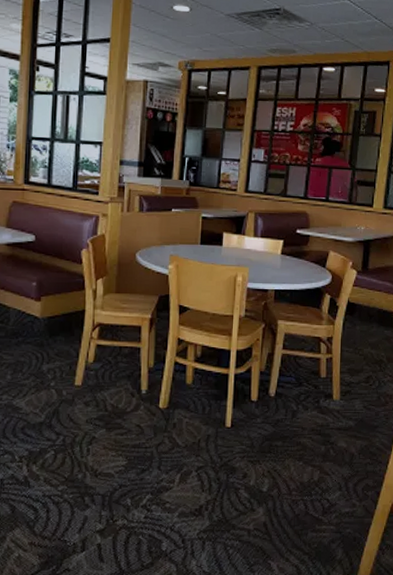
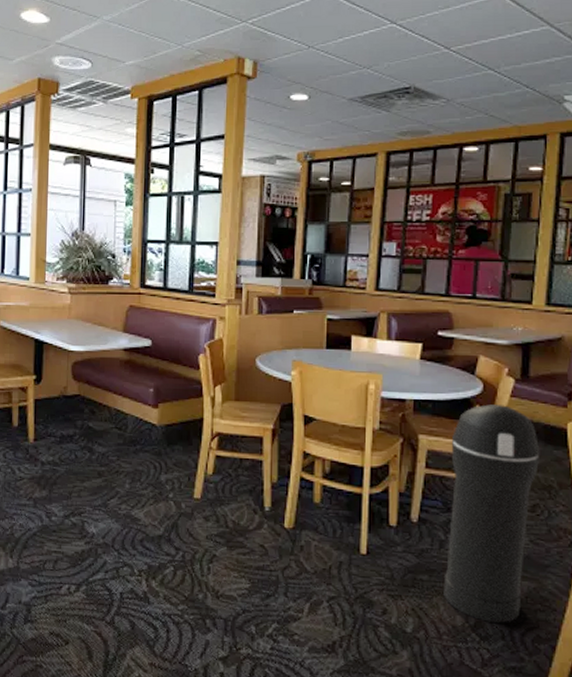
trash can: none [294,293,375,477] -> present [443,404,540,623]

